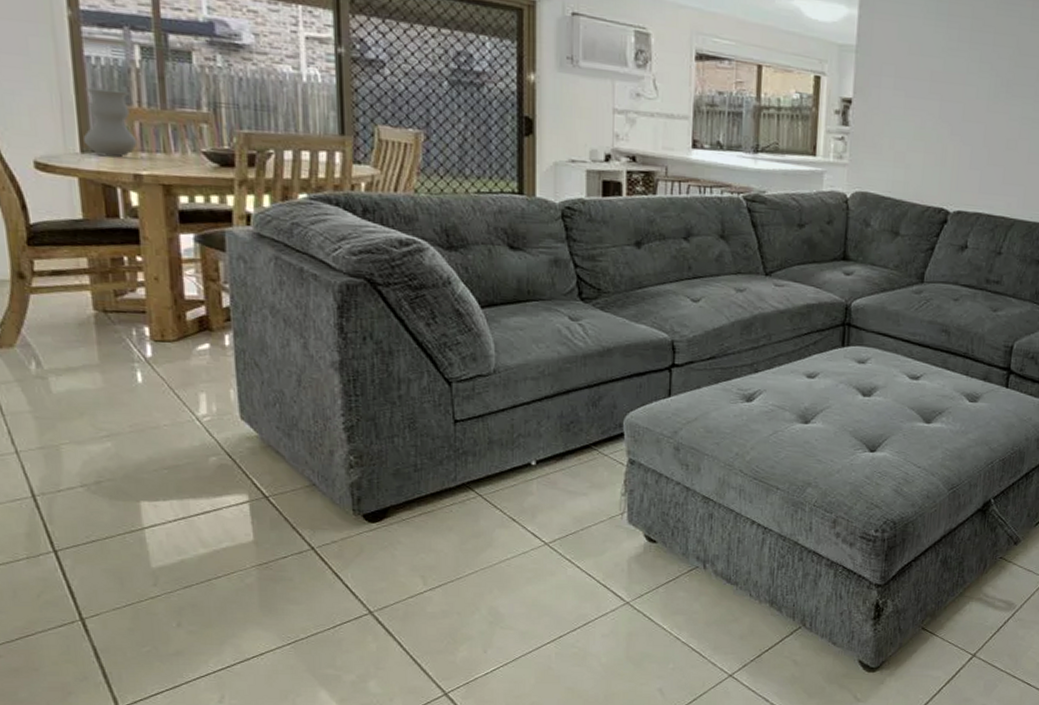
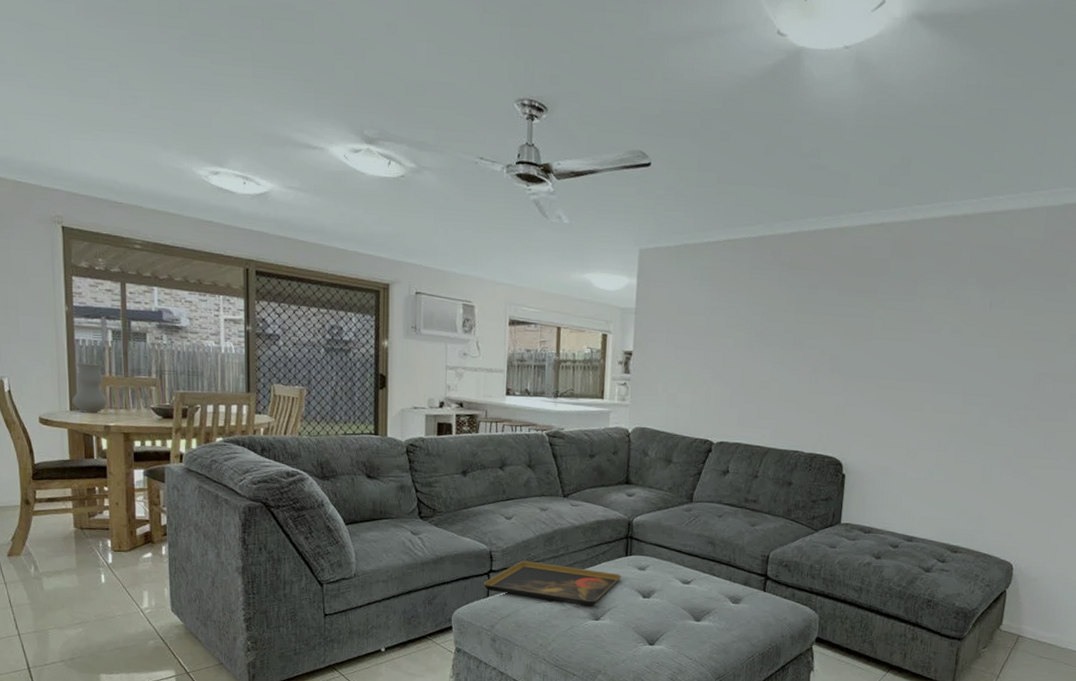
decorative tray: none [663,352,837,408] -> present [483,560,622,607]

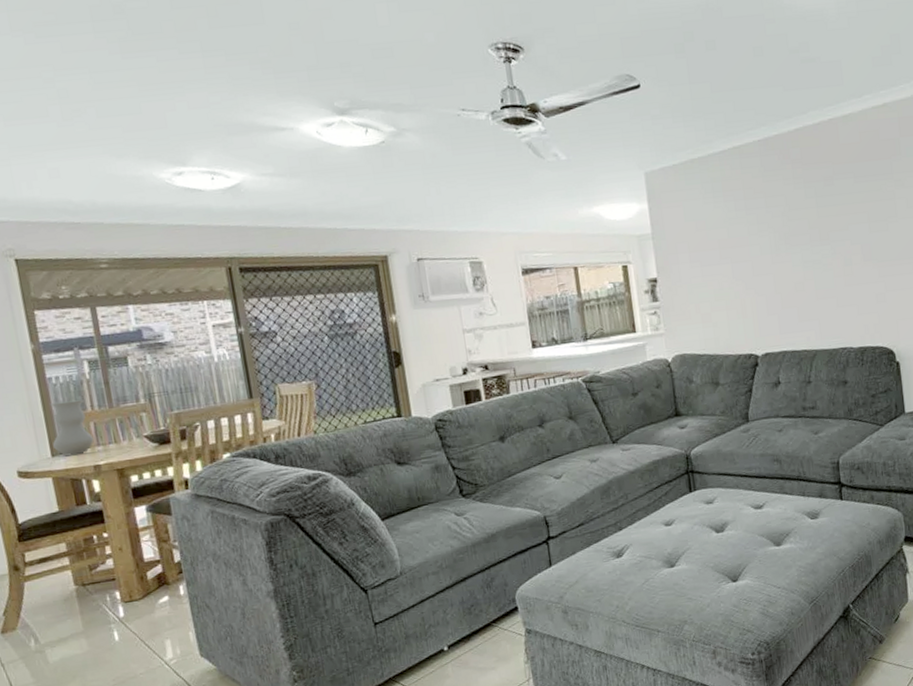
decorative tray: present [483,560,622,607] -> none [543,513,690,560]

